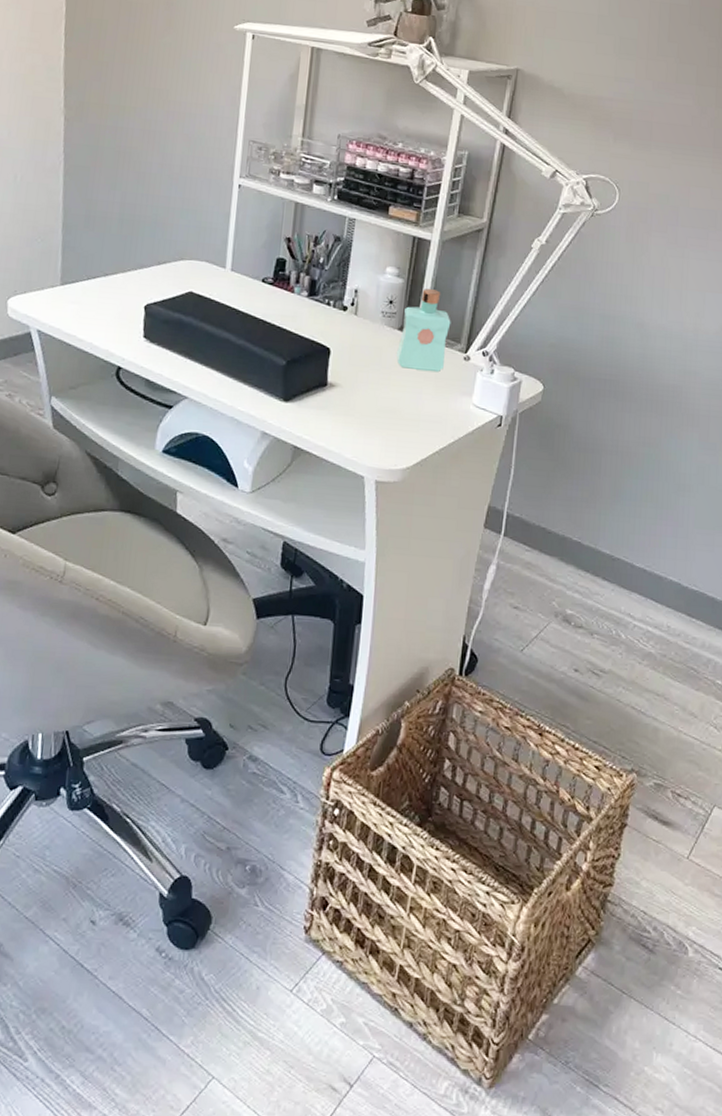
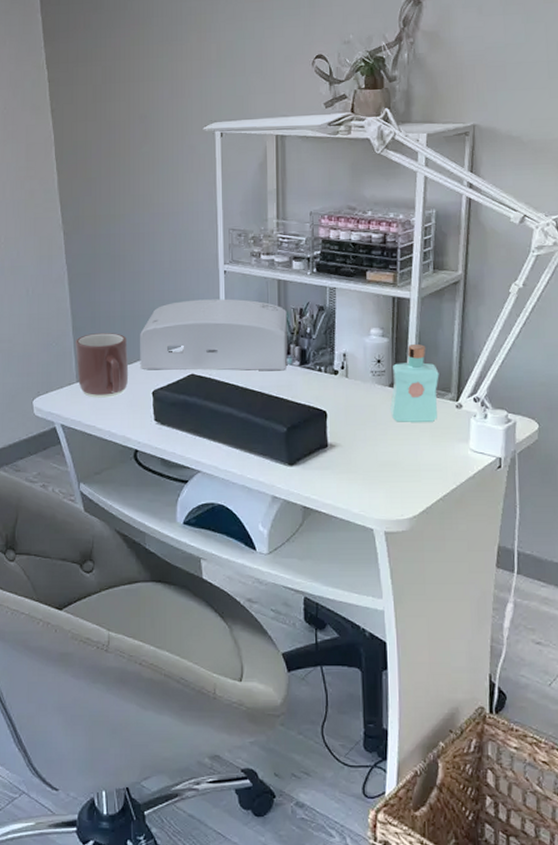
mug: none [62,233,124,307] -> present [75,333,129,398]
tissue dispenser: none [134,211,301,300] -> present [140,299,288,371]

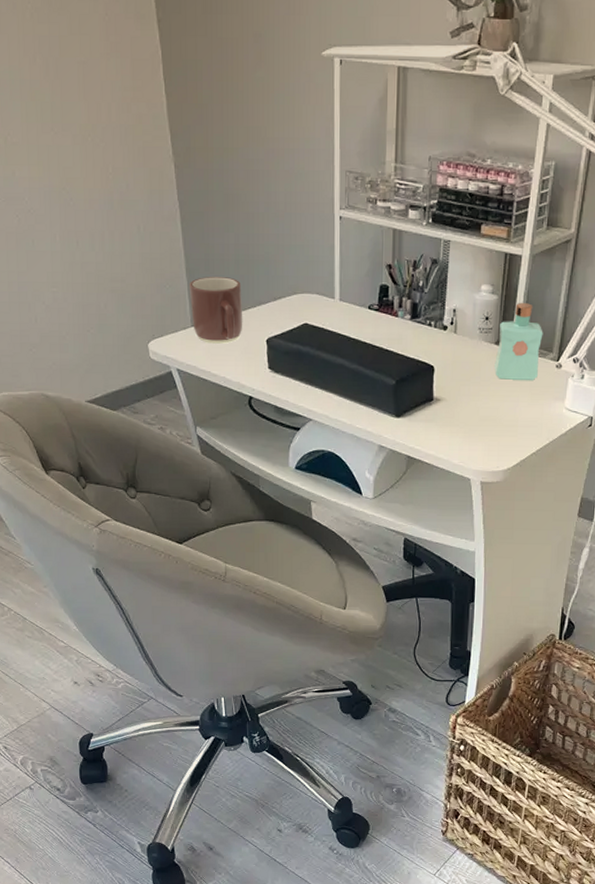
tissue dispenser: present [140,299,288,371] -> none [254,246,400,324]

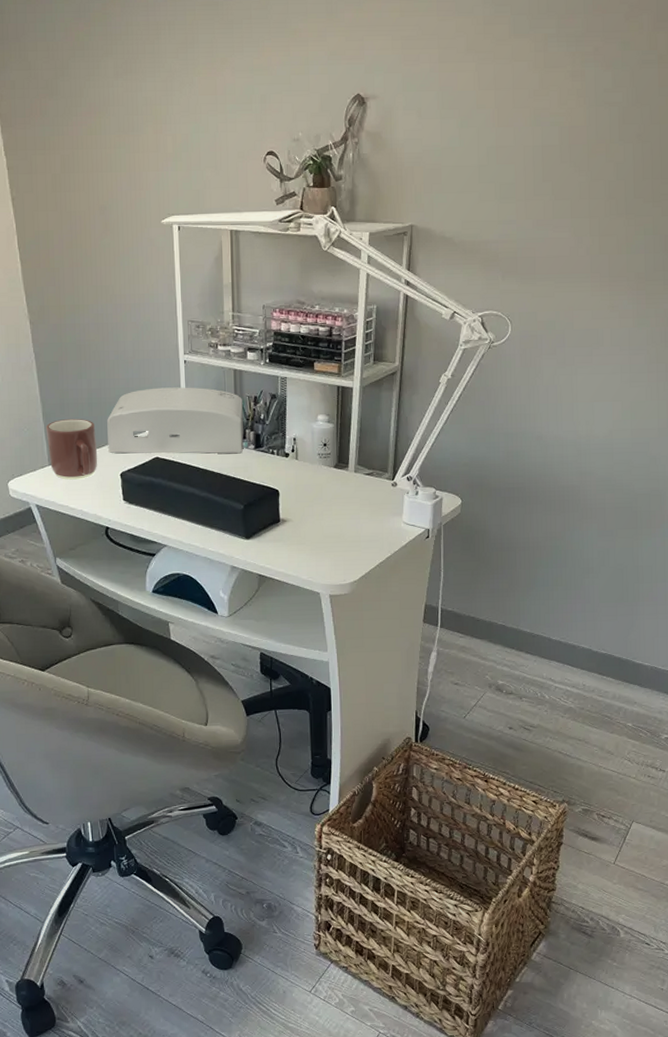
tissue dispenser: none [254,246,400,324] -> present [107,387,244,454]
perfume: present [494,303,543,380] -> none [335,429,378,499]

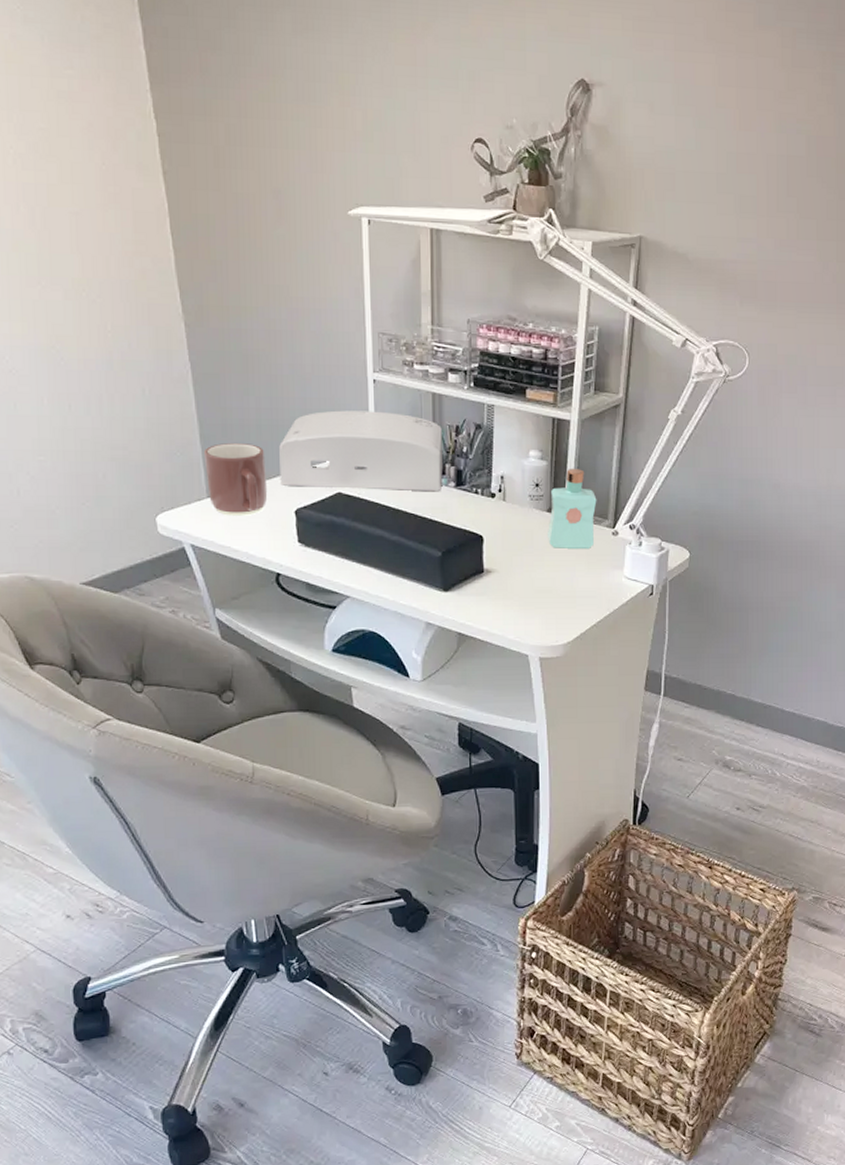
perfume: none [335,429,378,499] -> present [548,469,597,548]

